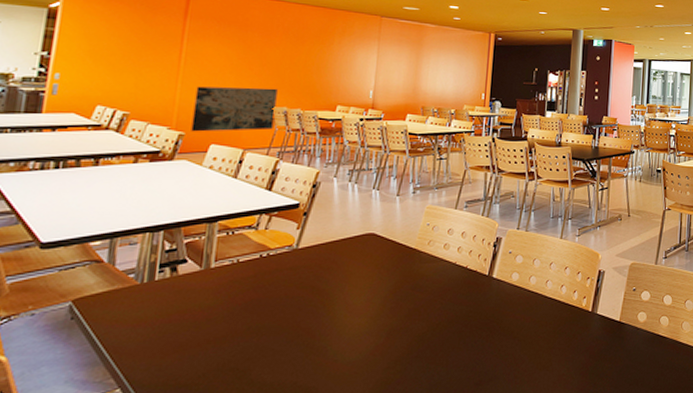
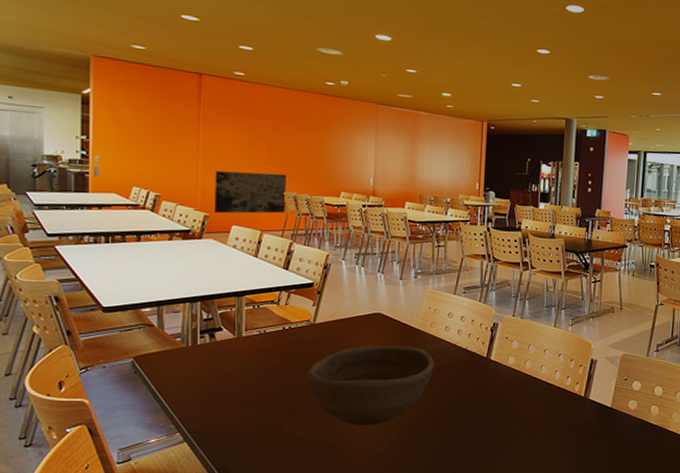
bowl: none [284,268,431,363] -> present [307,345,435,425]

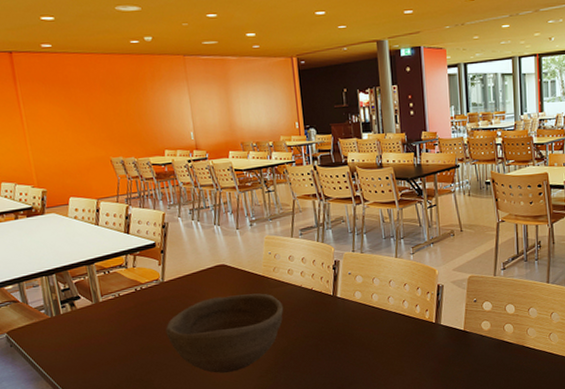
wall art: present [214,171,286,214] -> none [43,140,116,188]

